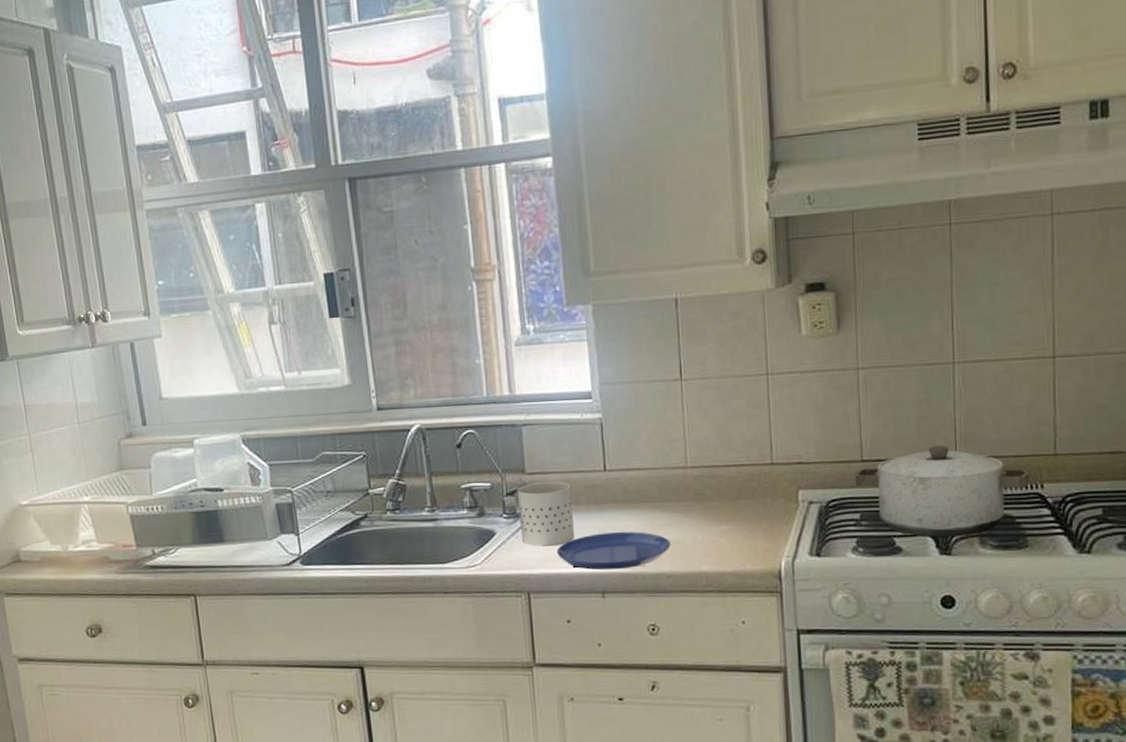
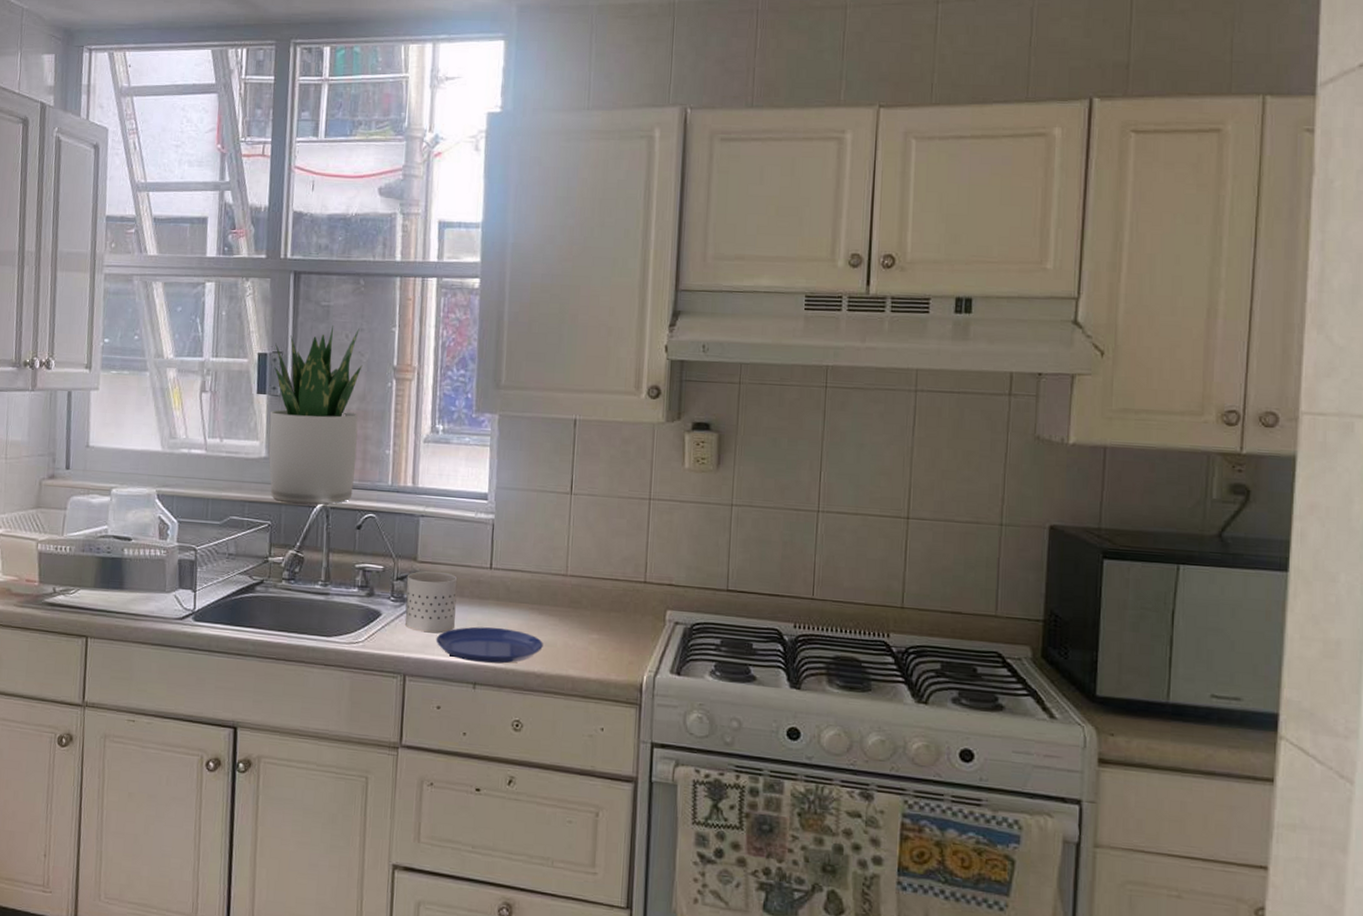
planter: none [340,231,447,430] -> present [268,325,363,505]
cooking pot: present [855,445,1029,538] -> none [719,585,877,673]

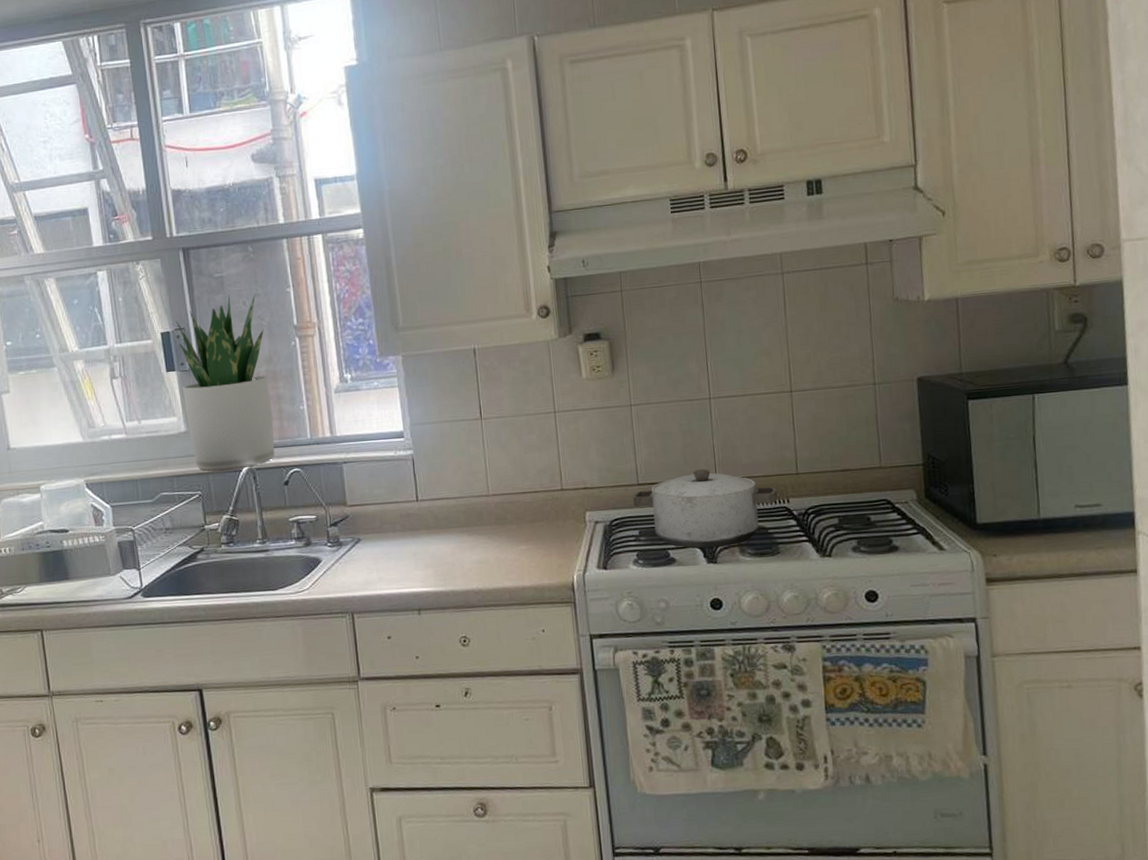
mug: present [405,571,458,633] -> none [339,511,392,571]
plate: present [436,627,543,664] -> none [376,554,477,591]
cooking pot: none [719,585,877,673] -> present [632,469,778,549]

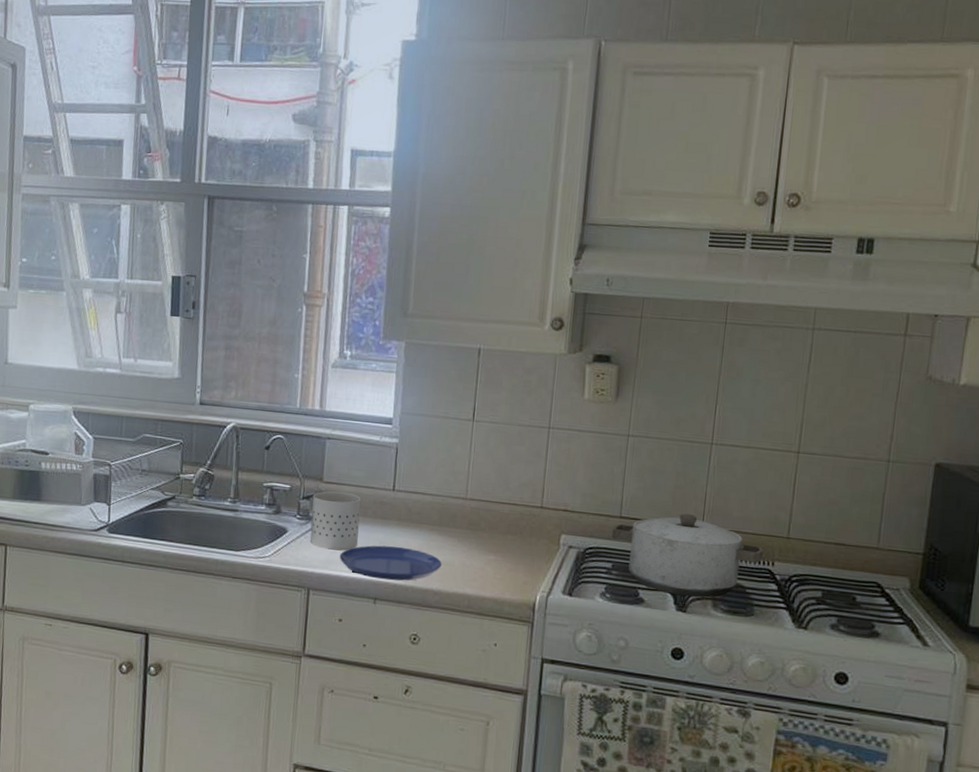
planter: present [176,294,275,471] -> none [181,251,274,425]
mug: none [339,511,392,571] -> present [310,491,362,550]
plate: none [376,554,477,591] -> present [339,545,442,581]

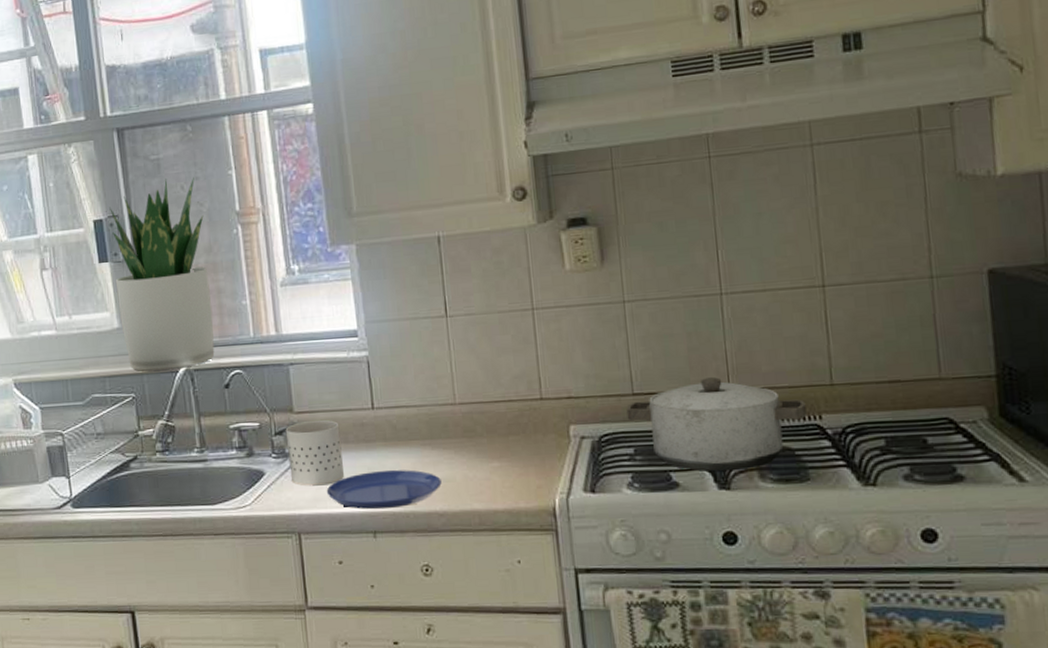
planter: none [181,251,274,425] -> present [109,177,215,372]

